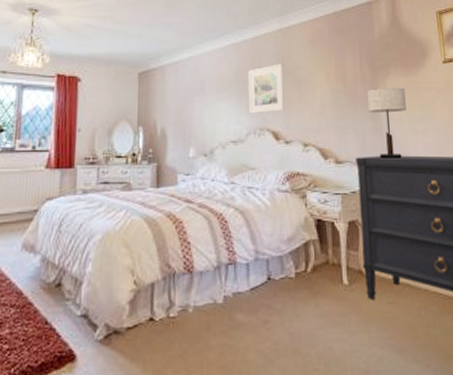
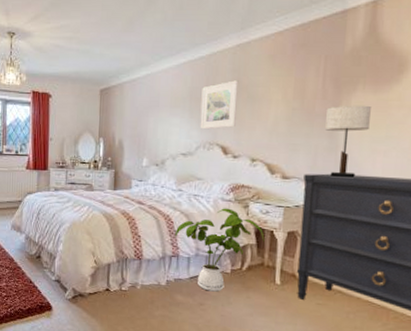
house plant: none [229,200,327,304] -> present [174,208,265,292]

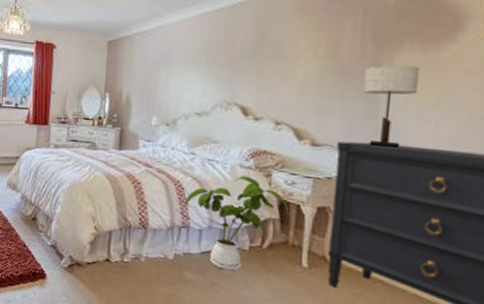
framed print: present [200,80,239,130] -> none [217,34,262,88]

